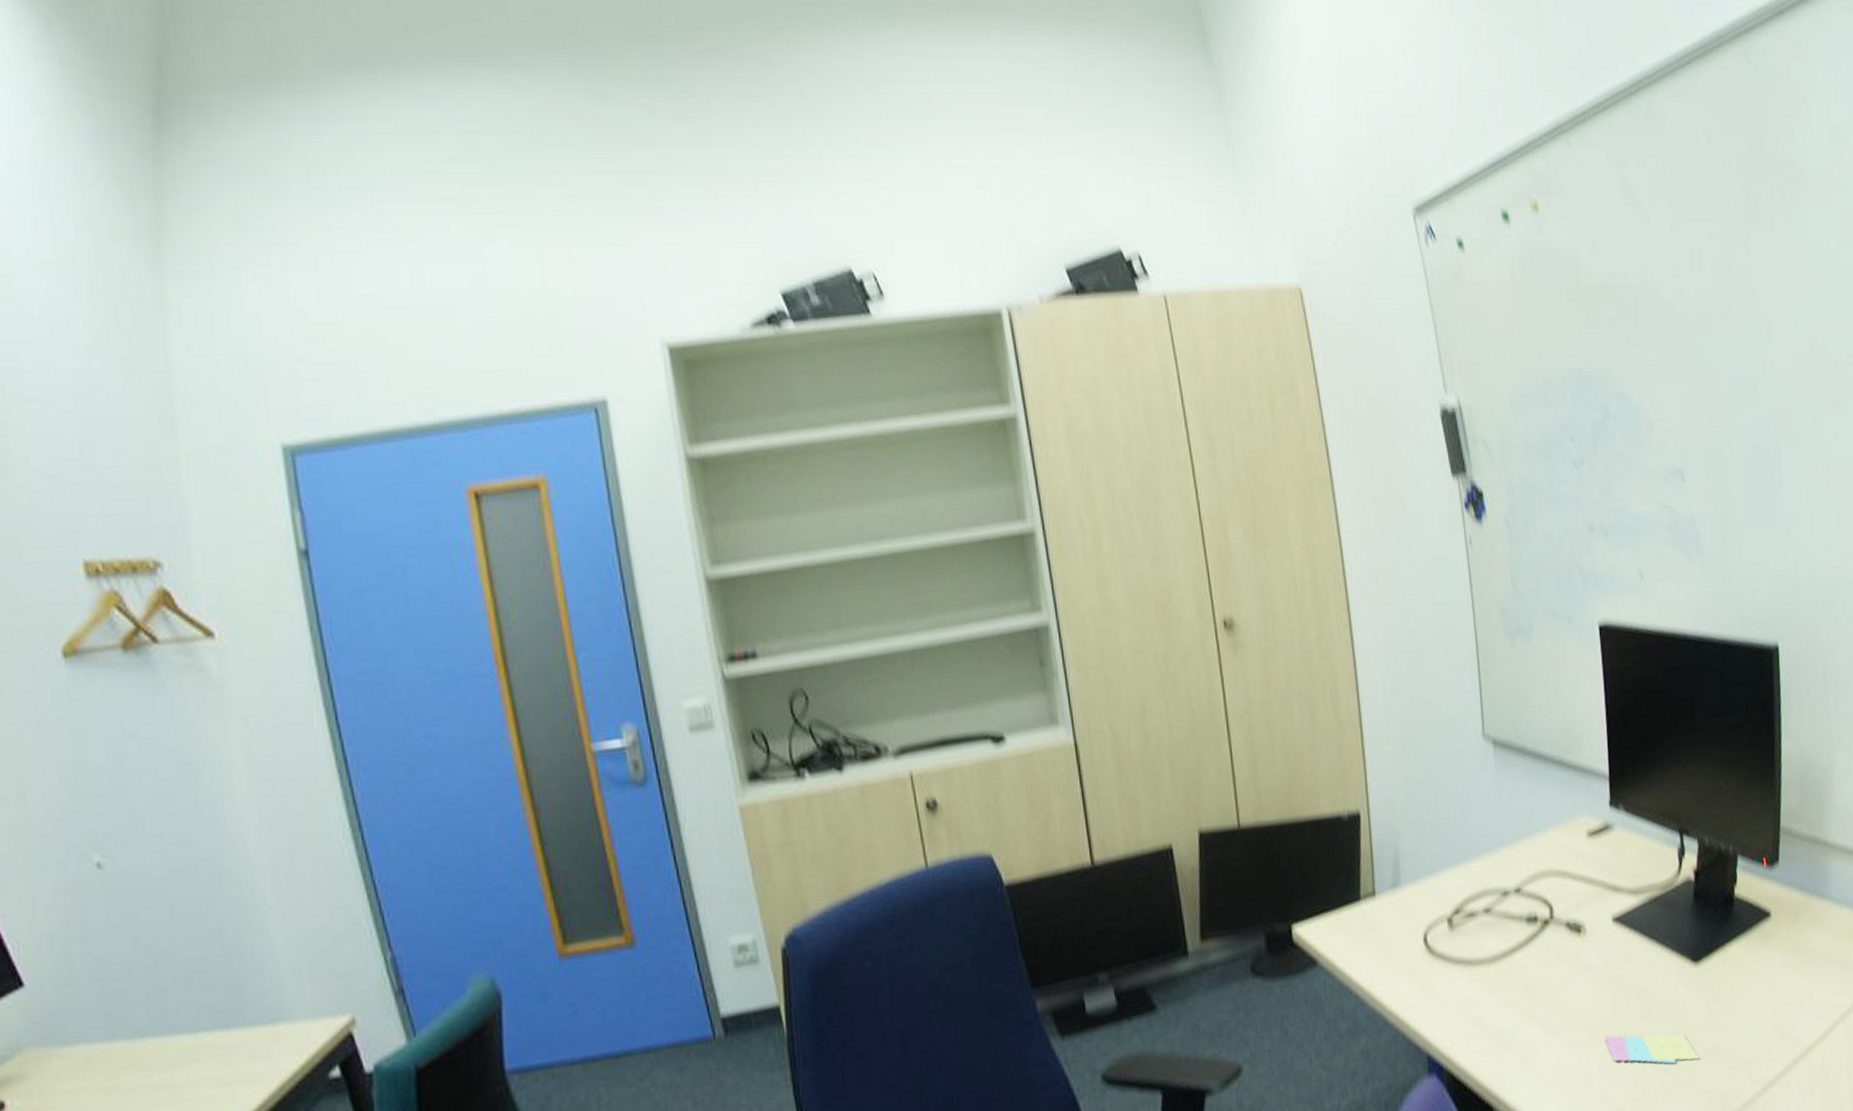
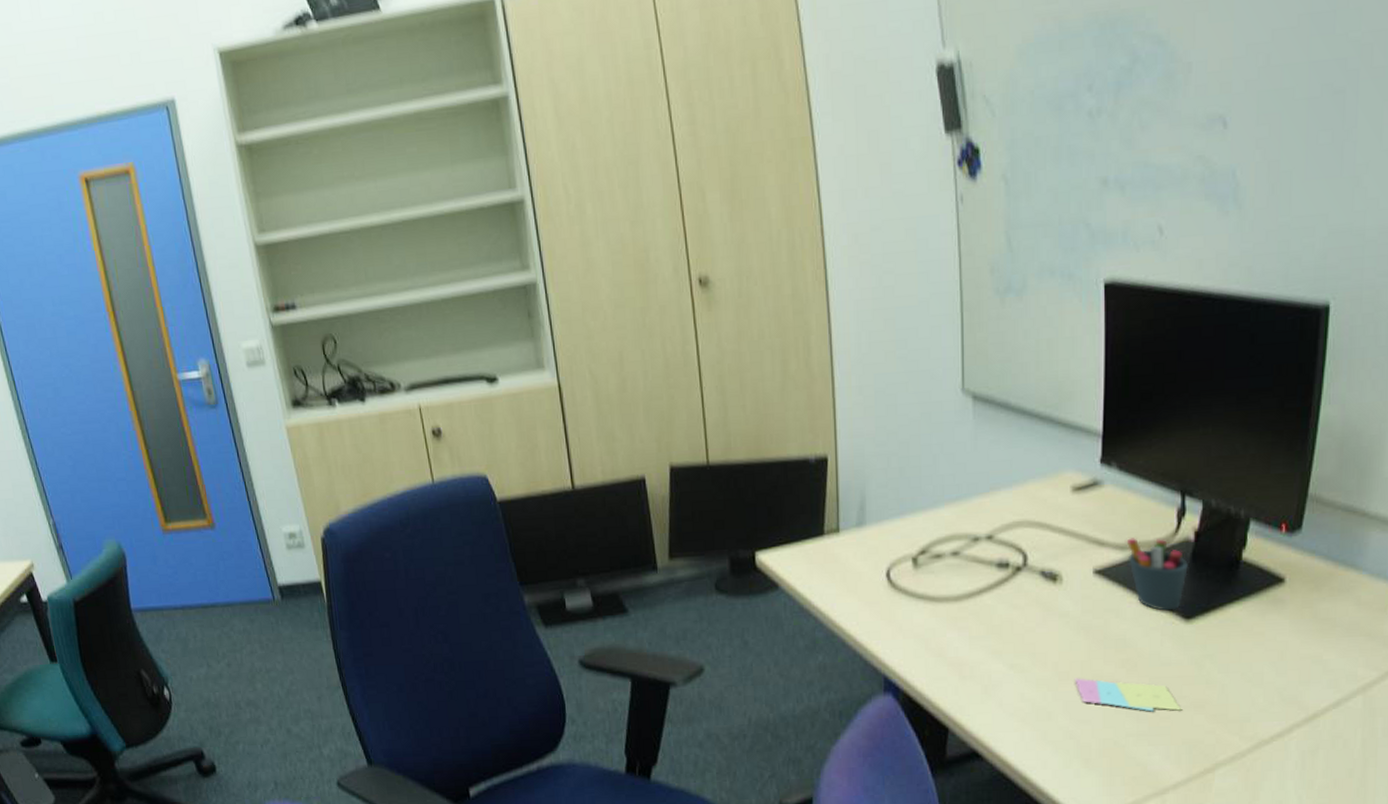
pen holder: none [1638,880,1692,955] -> present [1126,538,1188,611]

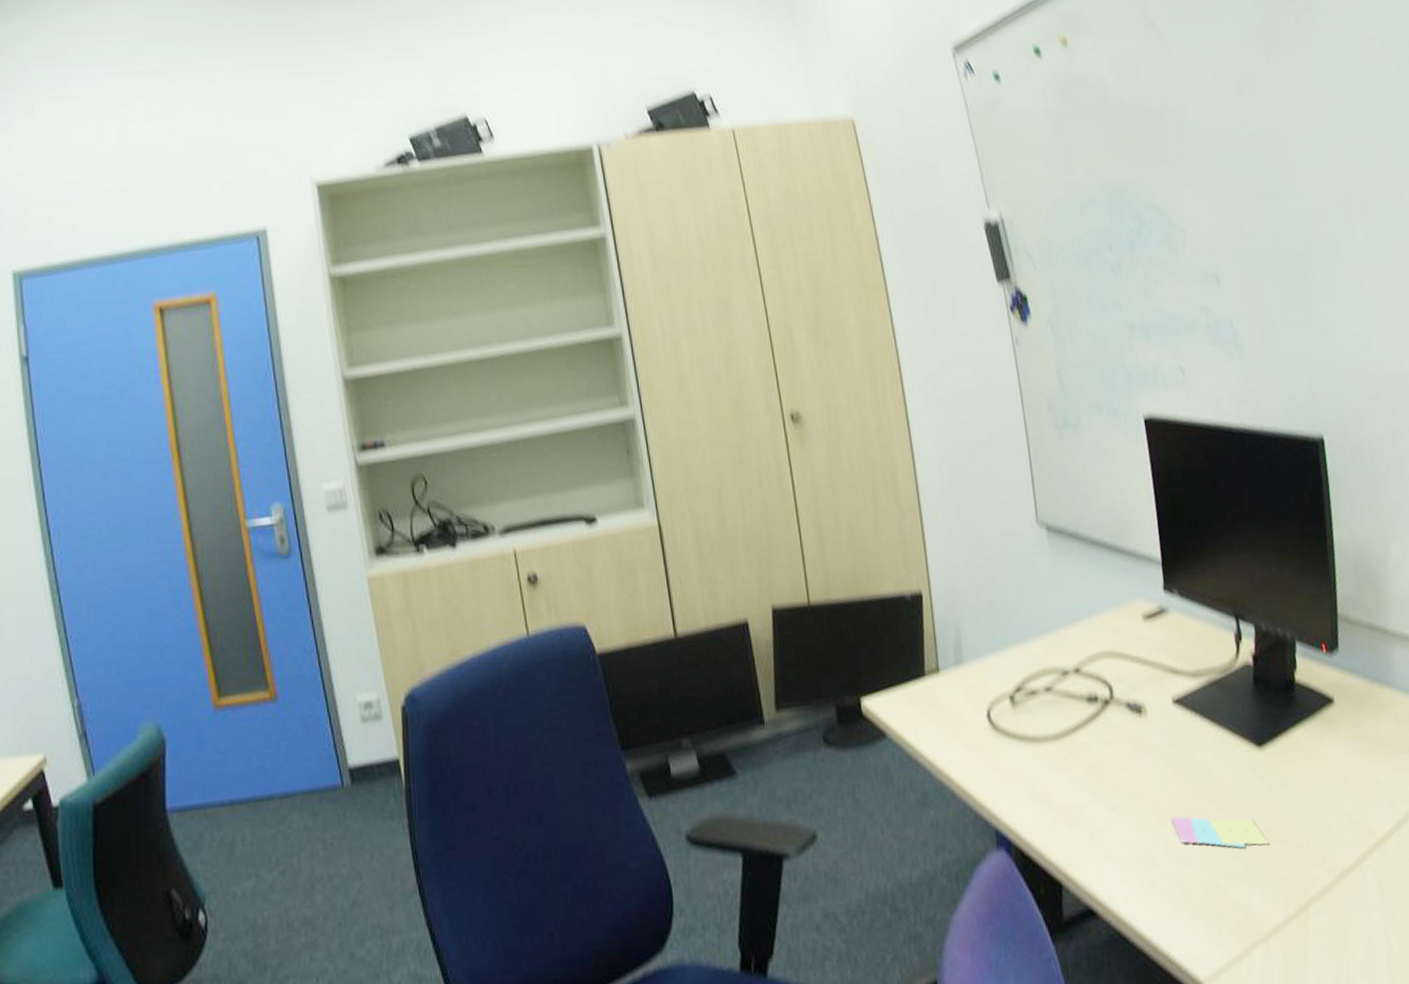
pen holder: present [1126,538,1188,611] -> none [1196,664,1253,738]

